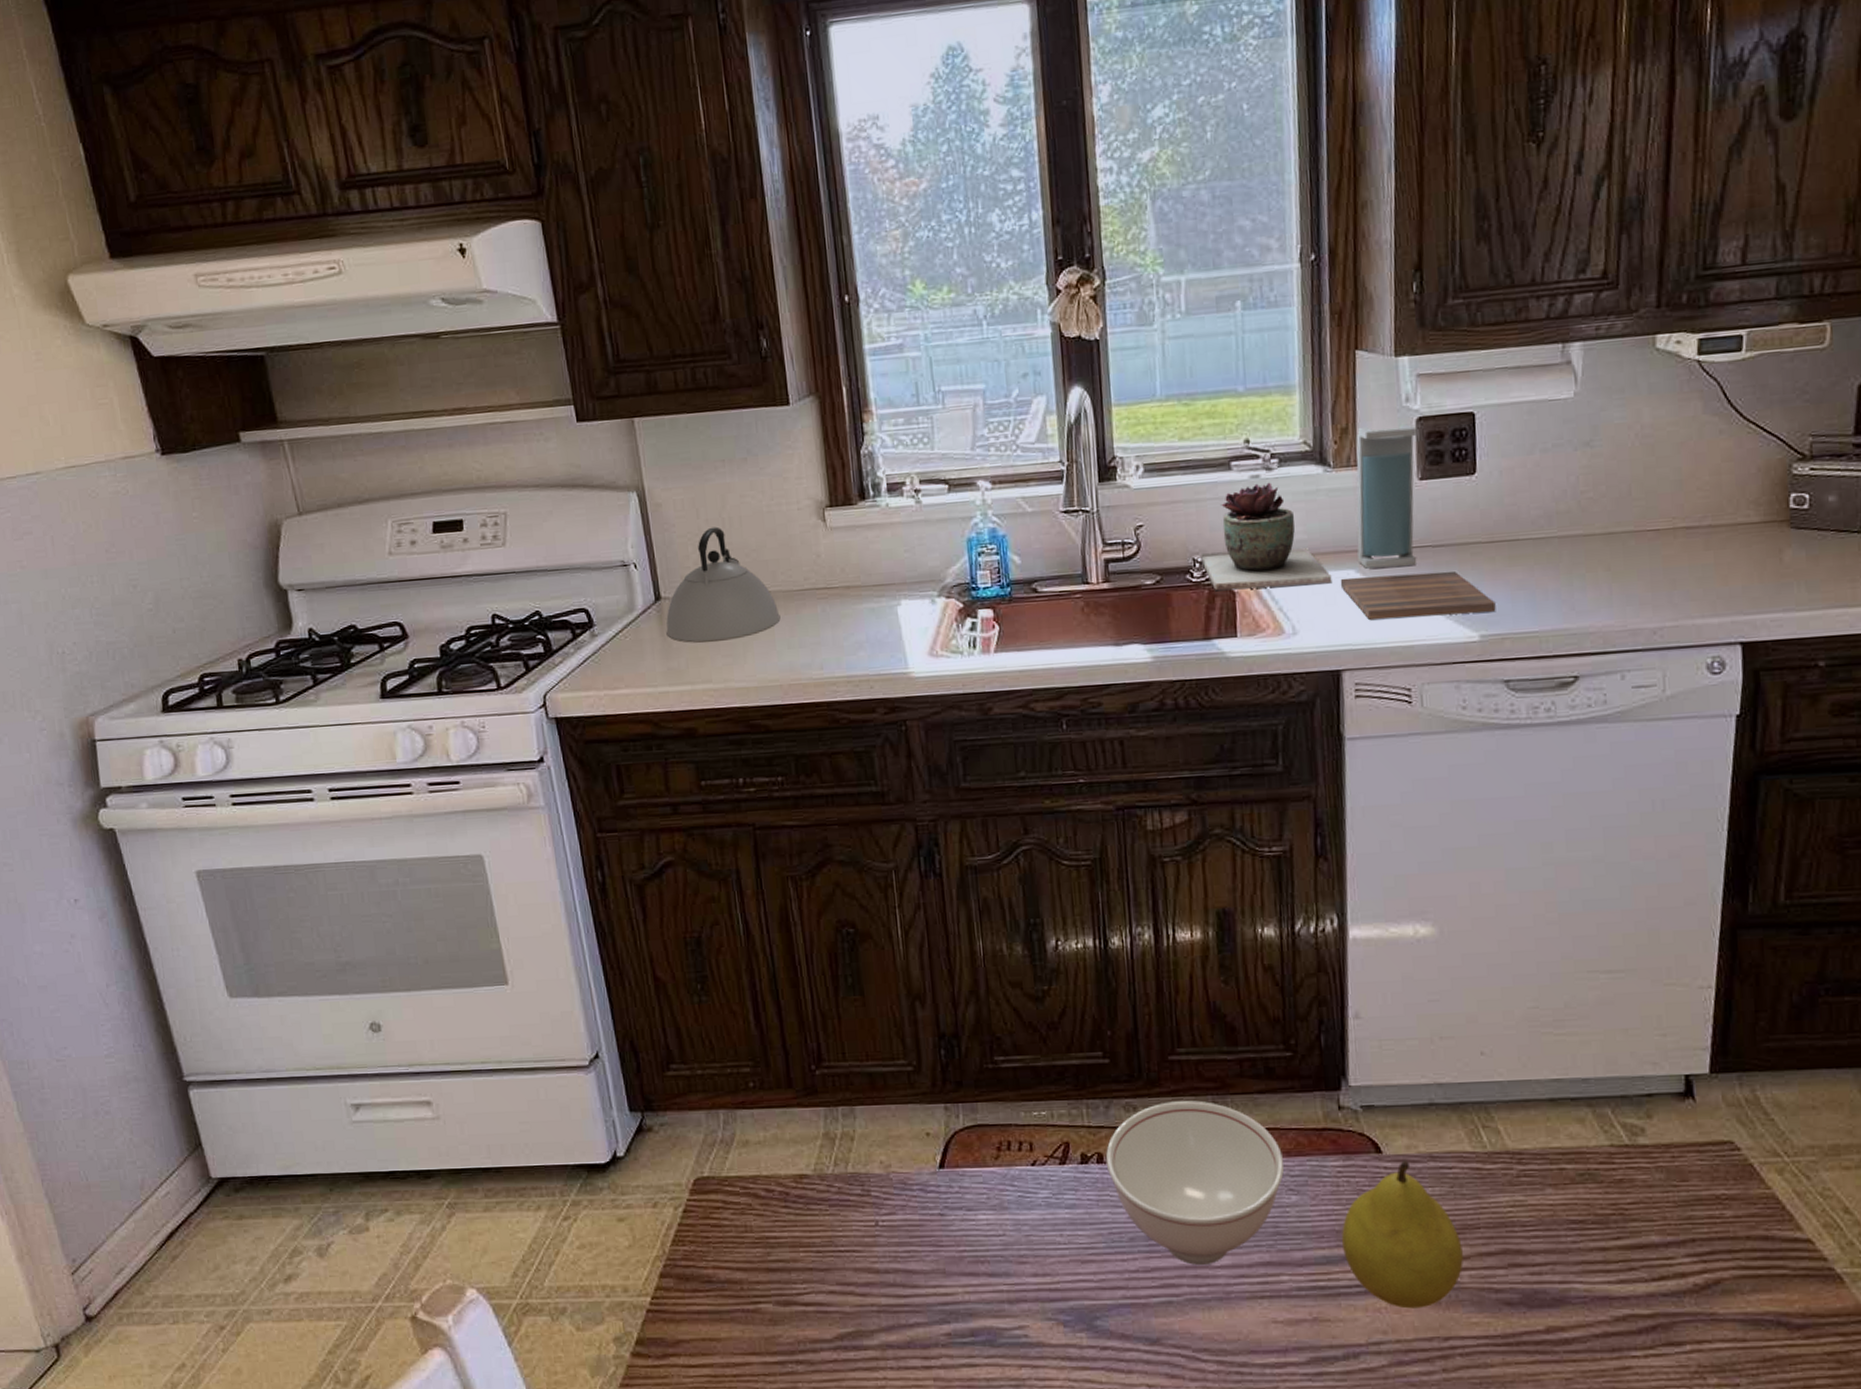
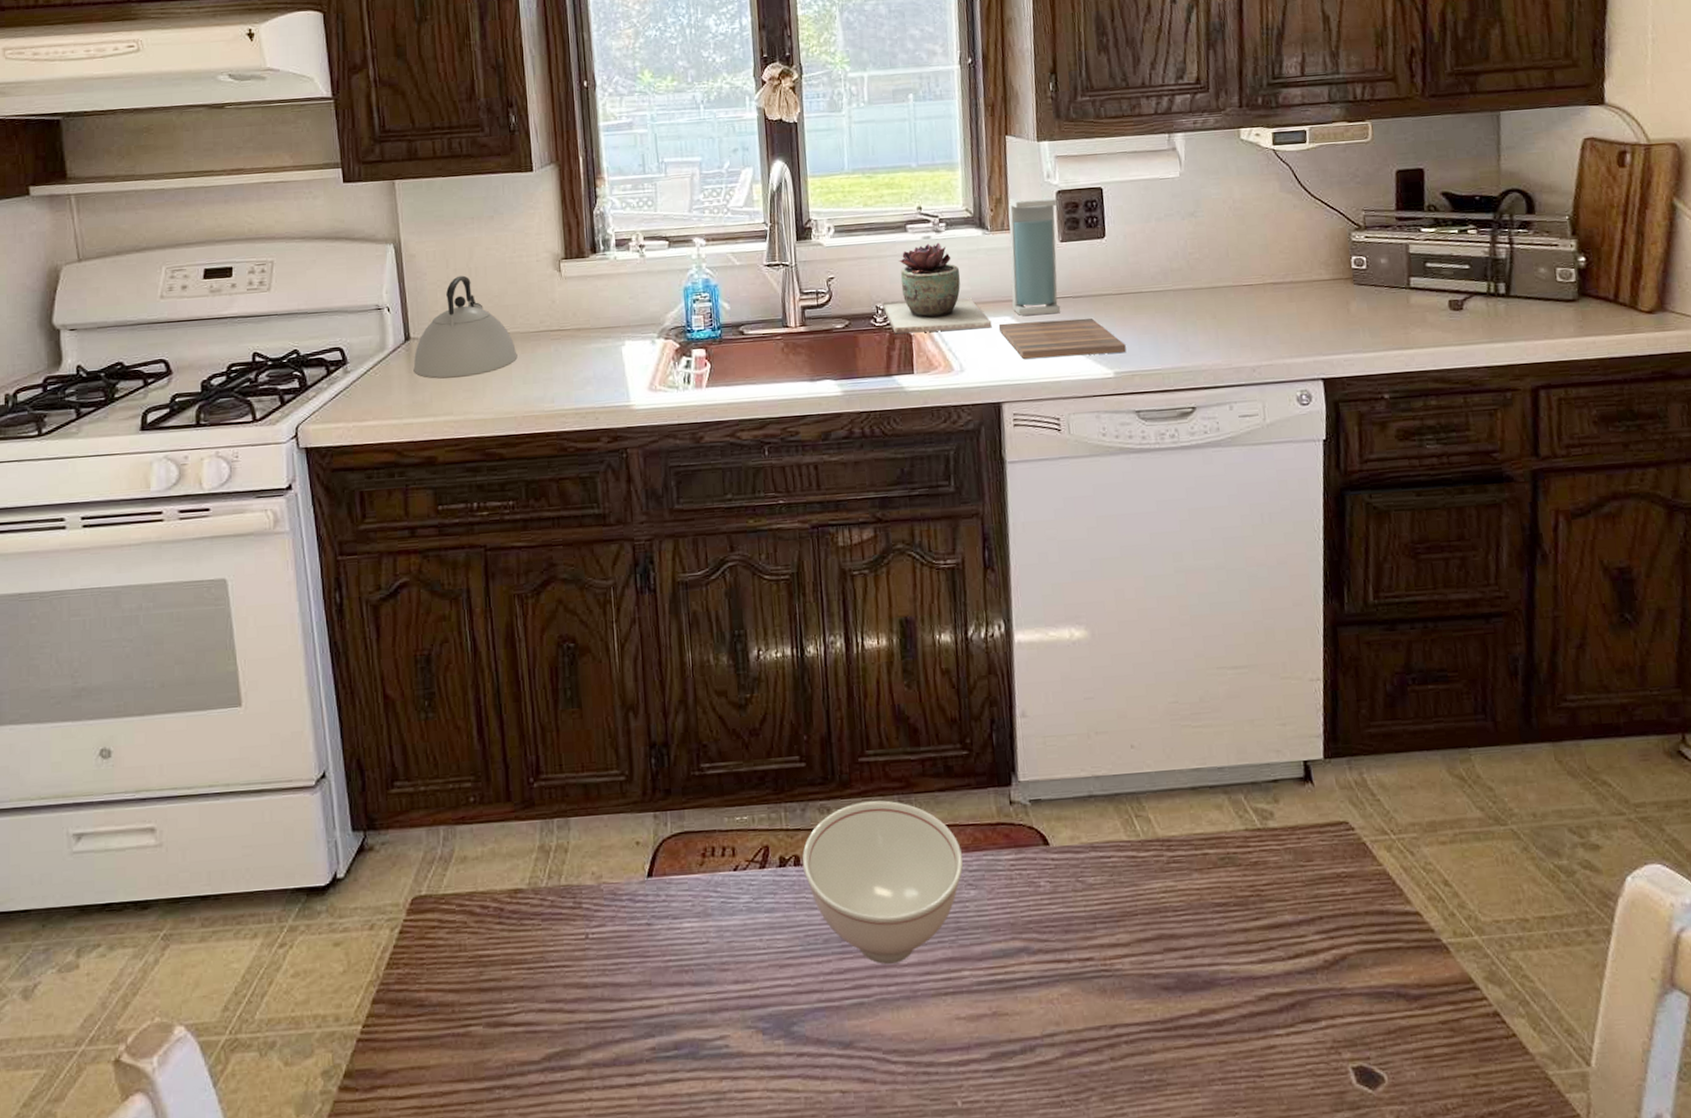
fruit: present [1342,1160,1463,1309] -> none [1016,851,1125,999]

